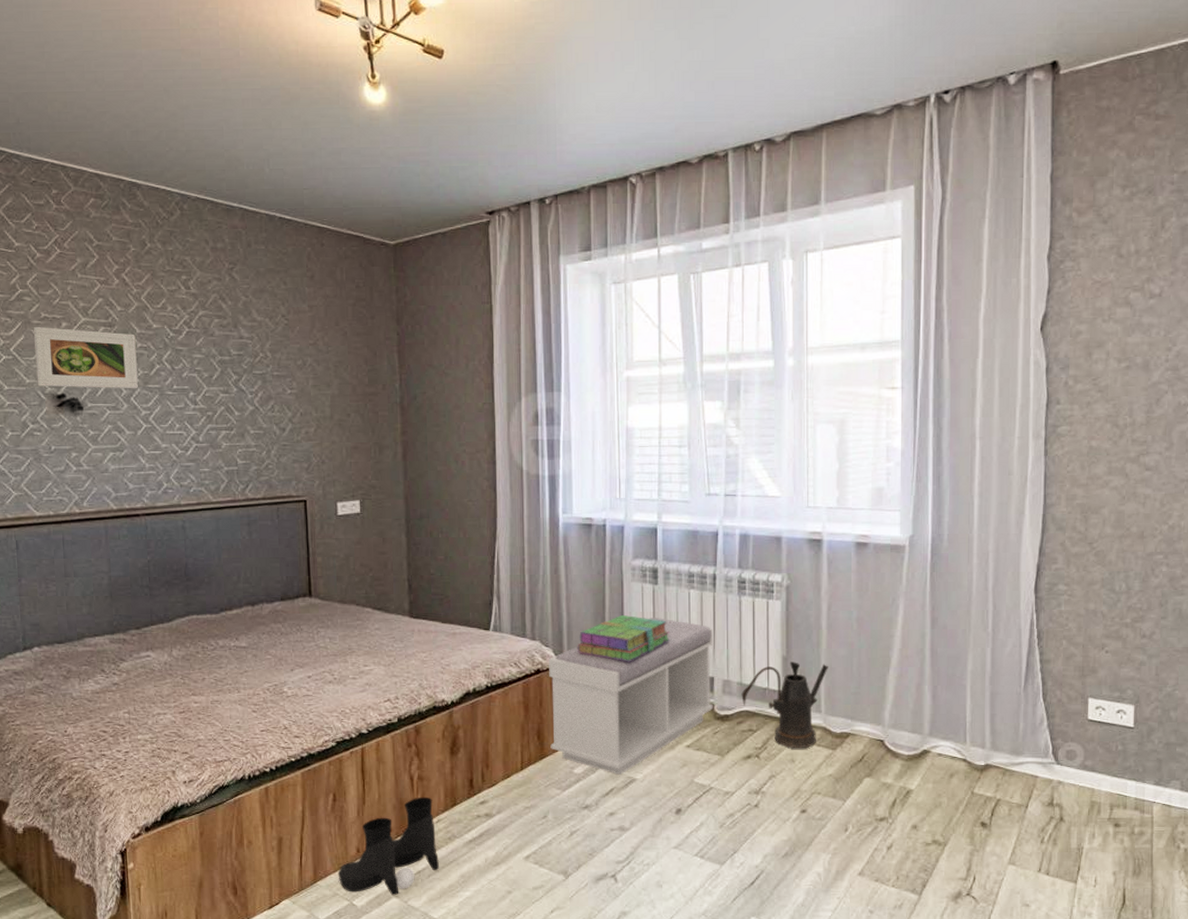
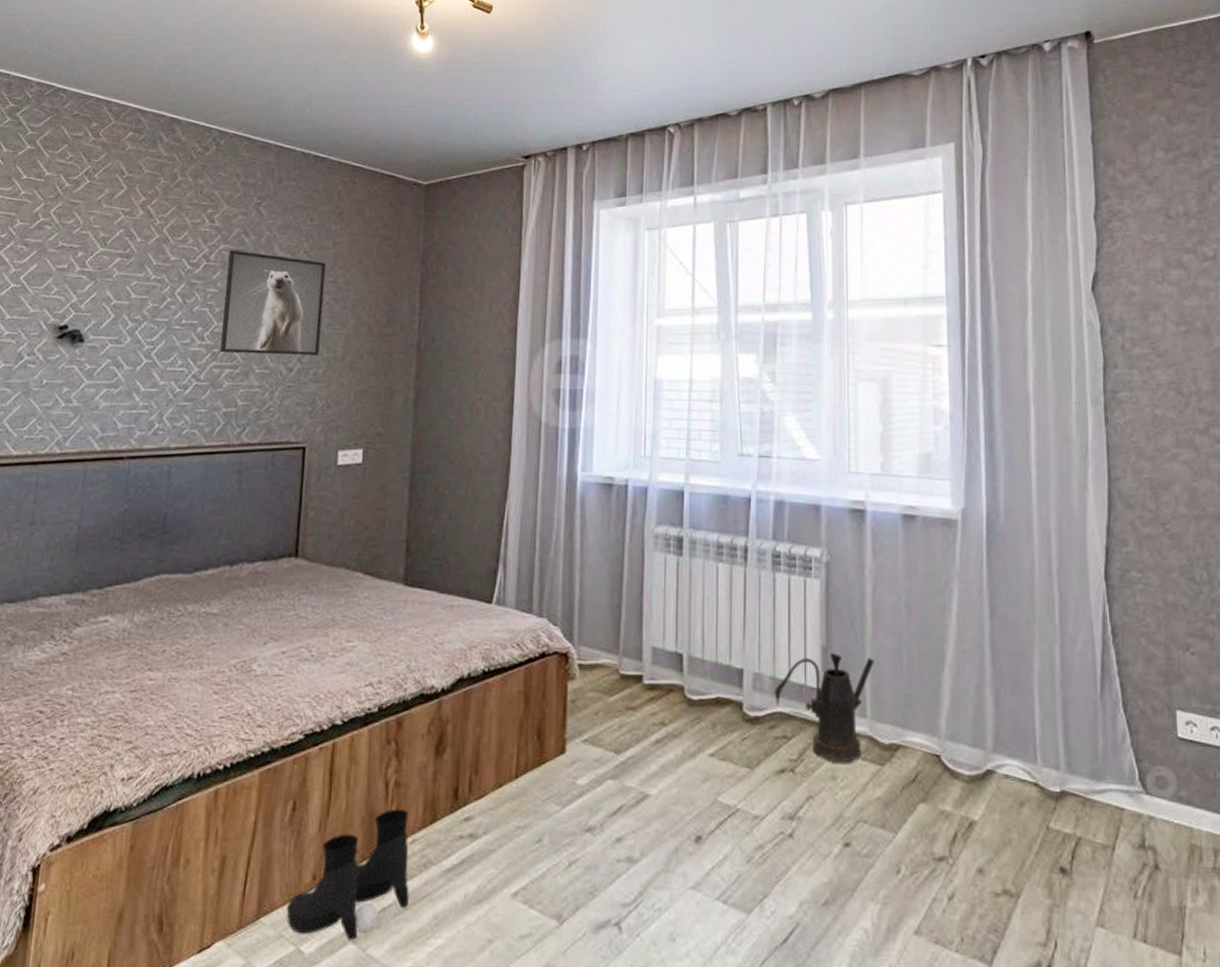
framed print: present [34,326,138,389] -> none [41,255,151,322]
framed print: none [209,315,308,416] -> present [220,249,327,355]
bench: present [549,618,714,775] -> none [551,595,743,789]
stack of books: present [577,615,670,662] -> none [589,591,694,648]

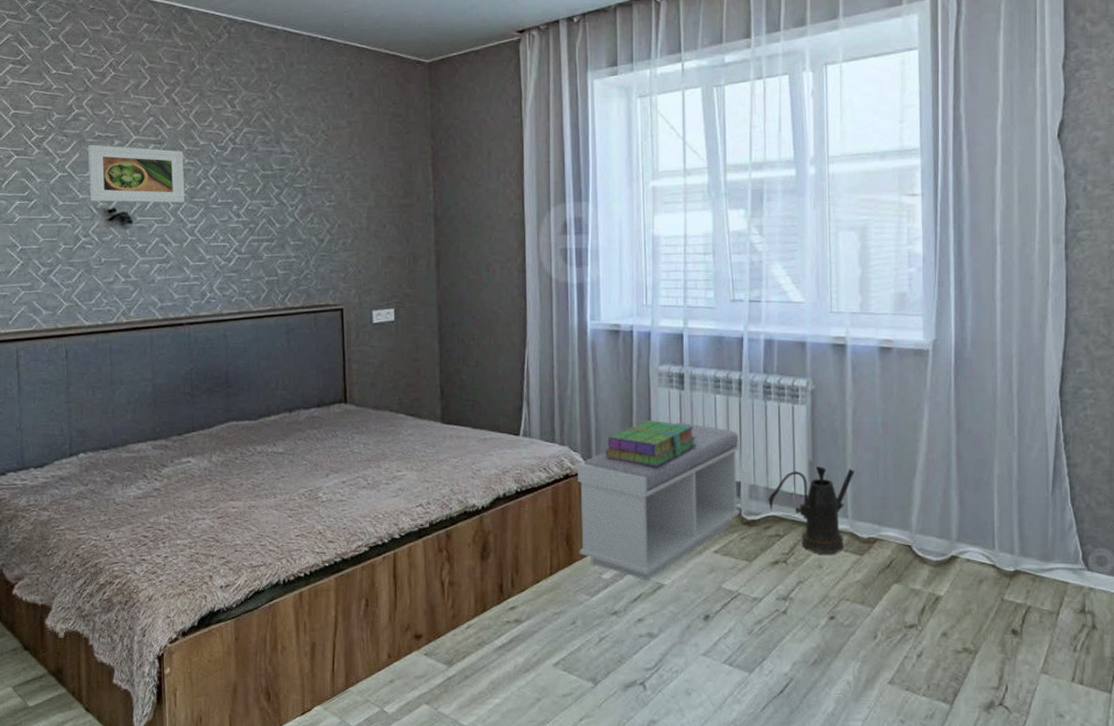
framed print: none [41,255,151,322] -> present [88,144,185,203]
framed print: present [220,249,327,355] -> none [253,132,346,228]
boots: present [286,808,410,941] -> none [369,602,470,703]
bench: none [551,595,743,789] -> present [577,423,741,580]
stack of books: none [589,591,694,648] -> present [605,420,696,467]

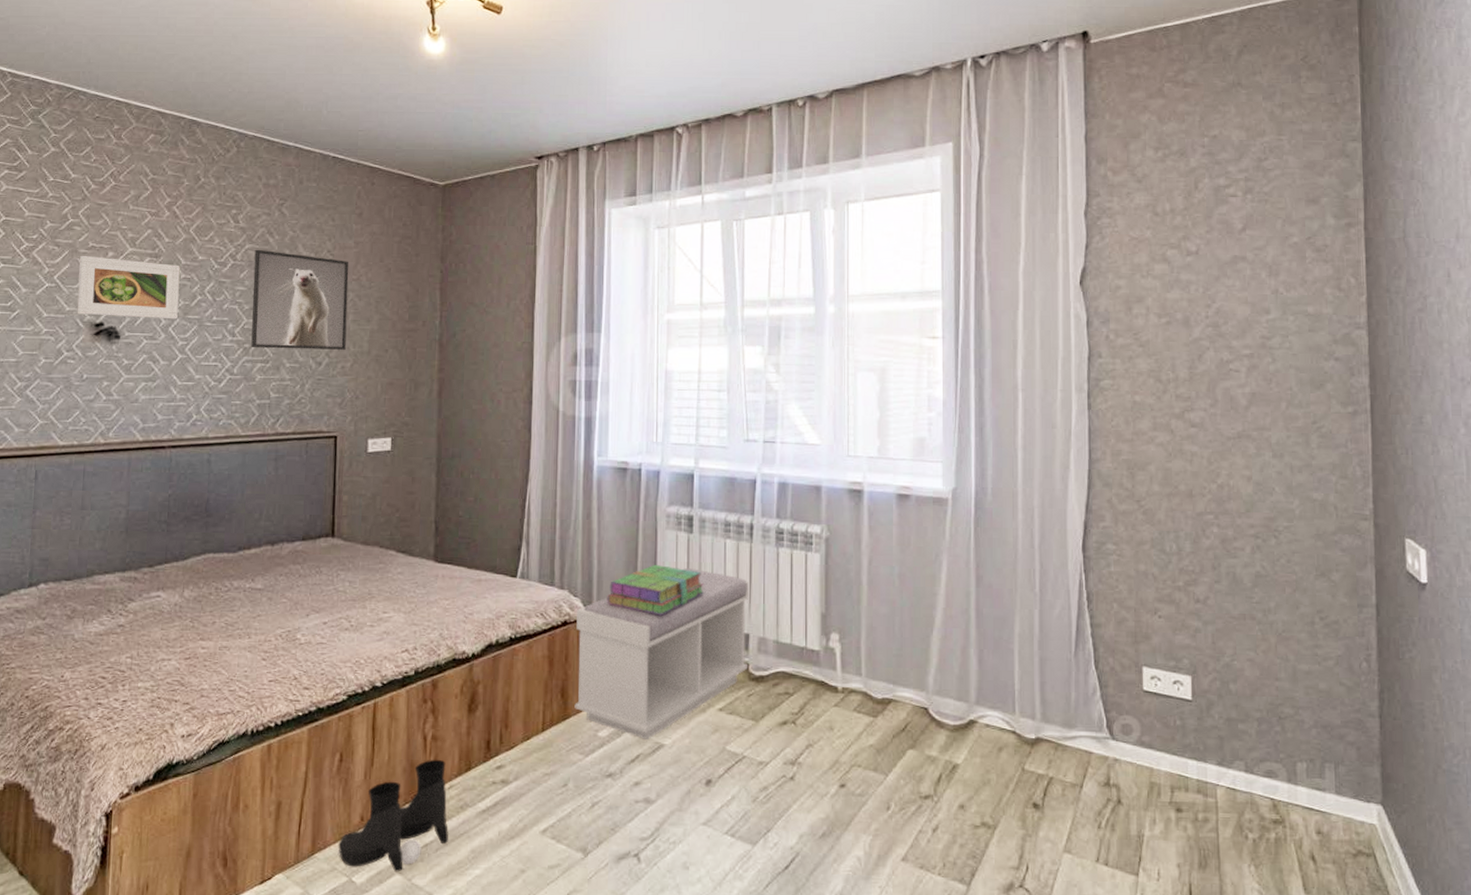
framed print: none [253,132,346,228] -> present [251,249,349,350]
boots: none [369,602,470,703] -> present [338,759,449,872]
watering can: present [768,466,854,554] -> none [777,619,869,715]

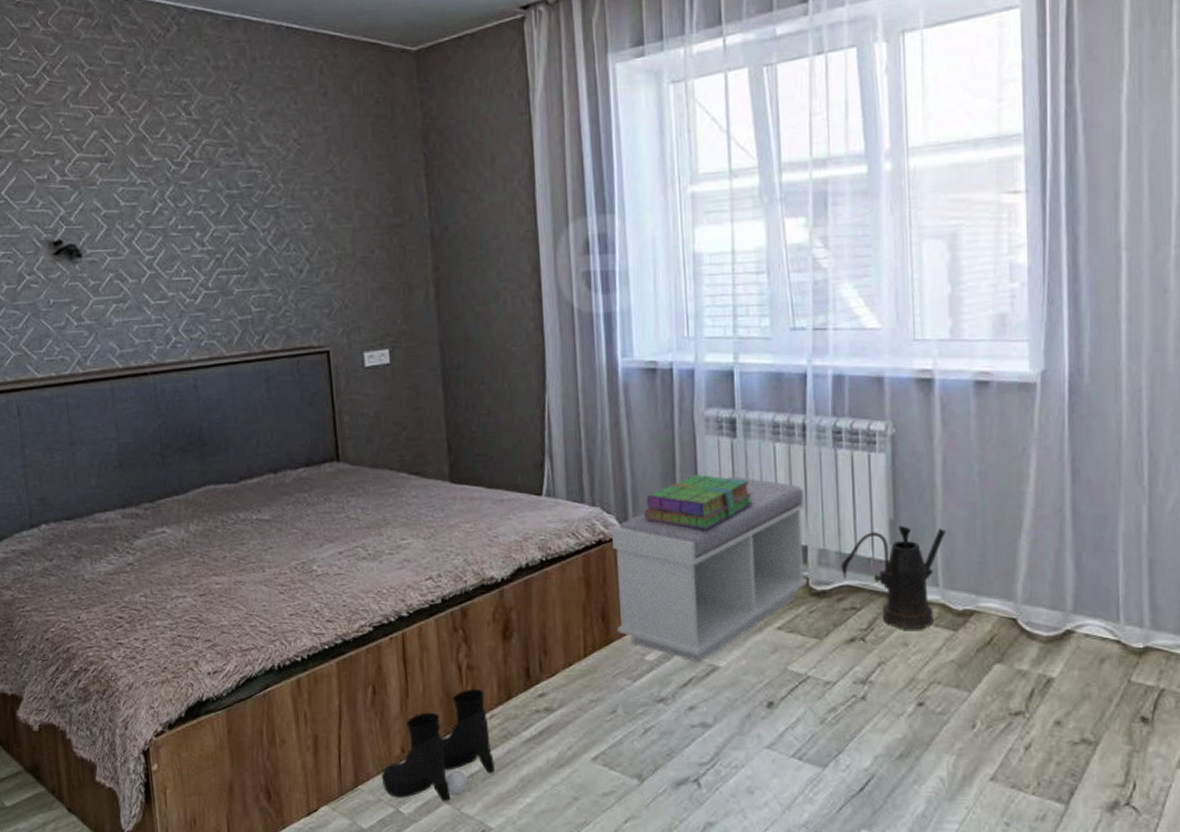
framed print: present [77,255,180,320] -> none [25,165,140,233]
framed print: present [251,249,349,350] -> none [213,144,327,258]
watering can: none [777,619,869,715] -> present [841,526,946,630]

